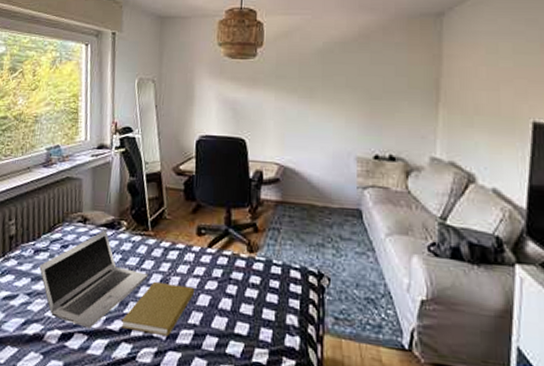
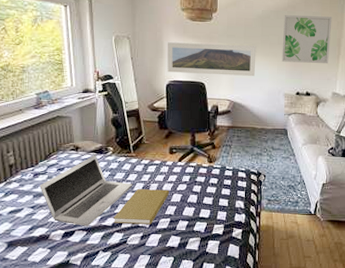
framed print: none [198,86,315,131] -> present [167,42,256,76]
wall art: none [351,48,425,115] -> present [281,15,332,64]

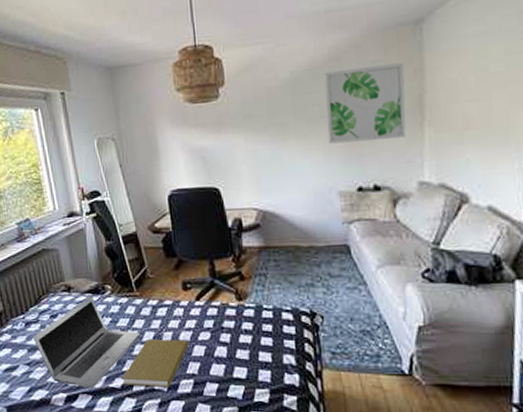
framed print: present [167,42,256,76] -> none [163,126,290,179]

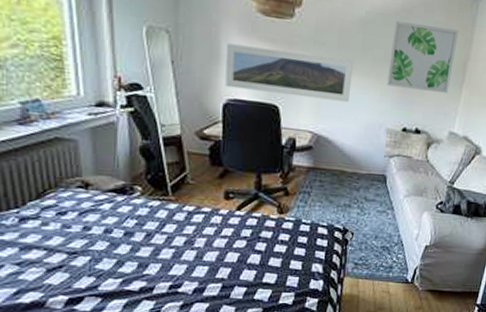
laptop: present [33,297,141,389] -> none [29,196,171,291]
book: present [122,338,189,387] -> none [141,243,223,291]
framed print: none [163,126,290,179] -> present [225,43,354,102]

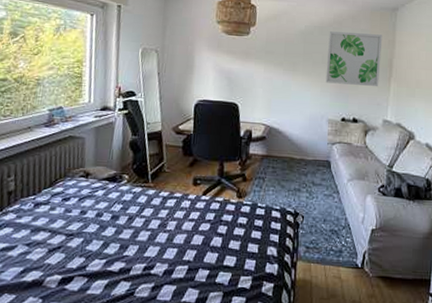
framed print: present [225,43,354,102] -> none [197,57,298,98]

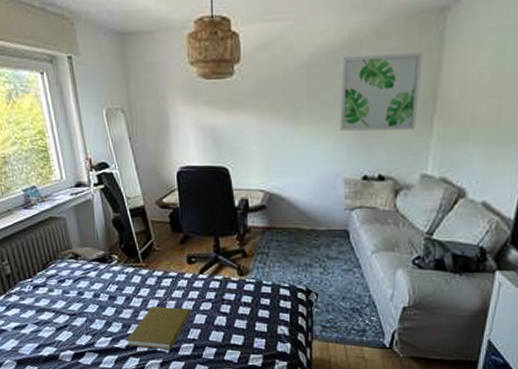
book: none [121,226,190,272] -> present [127,306,191,350]

